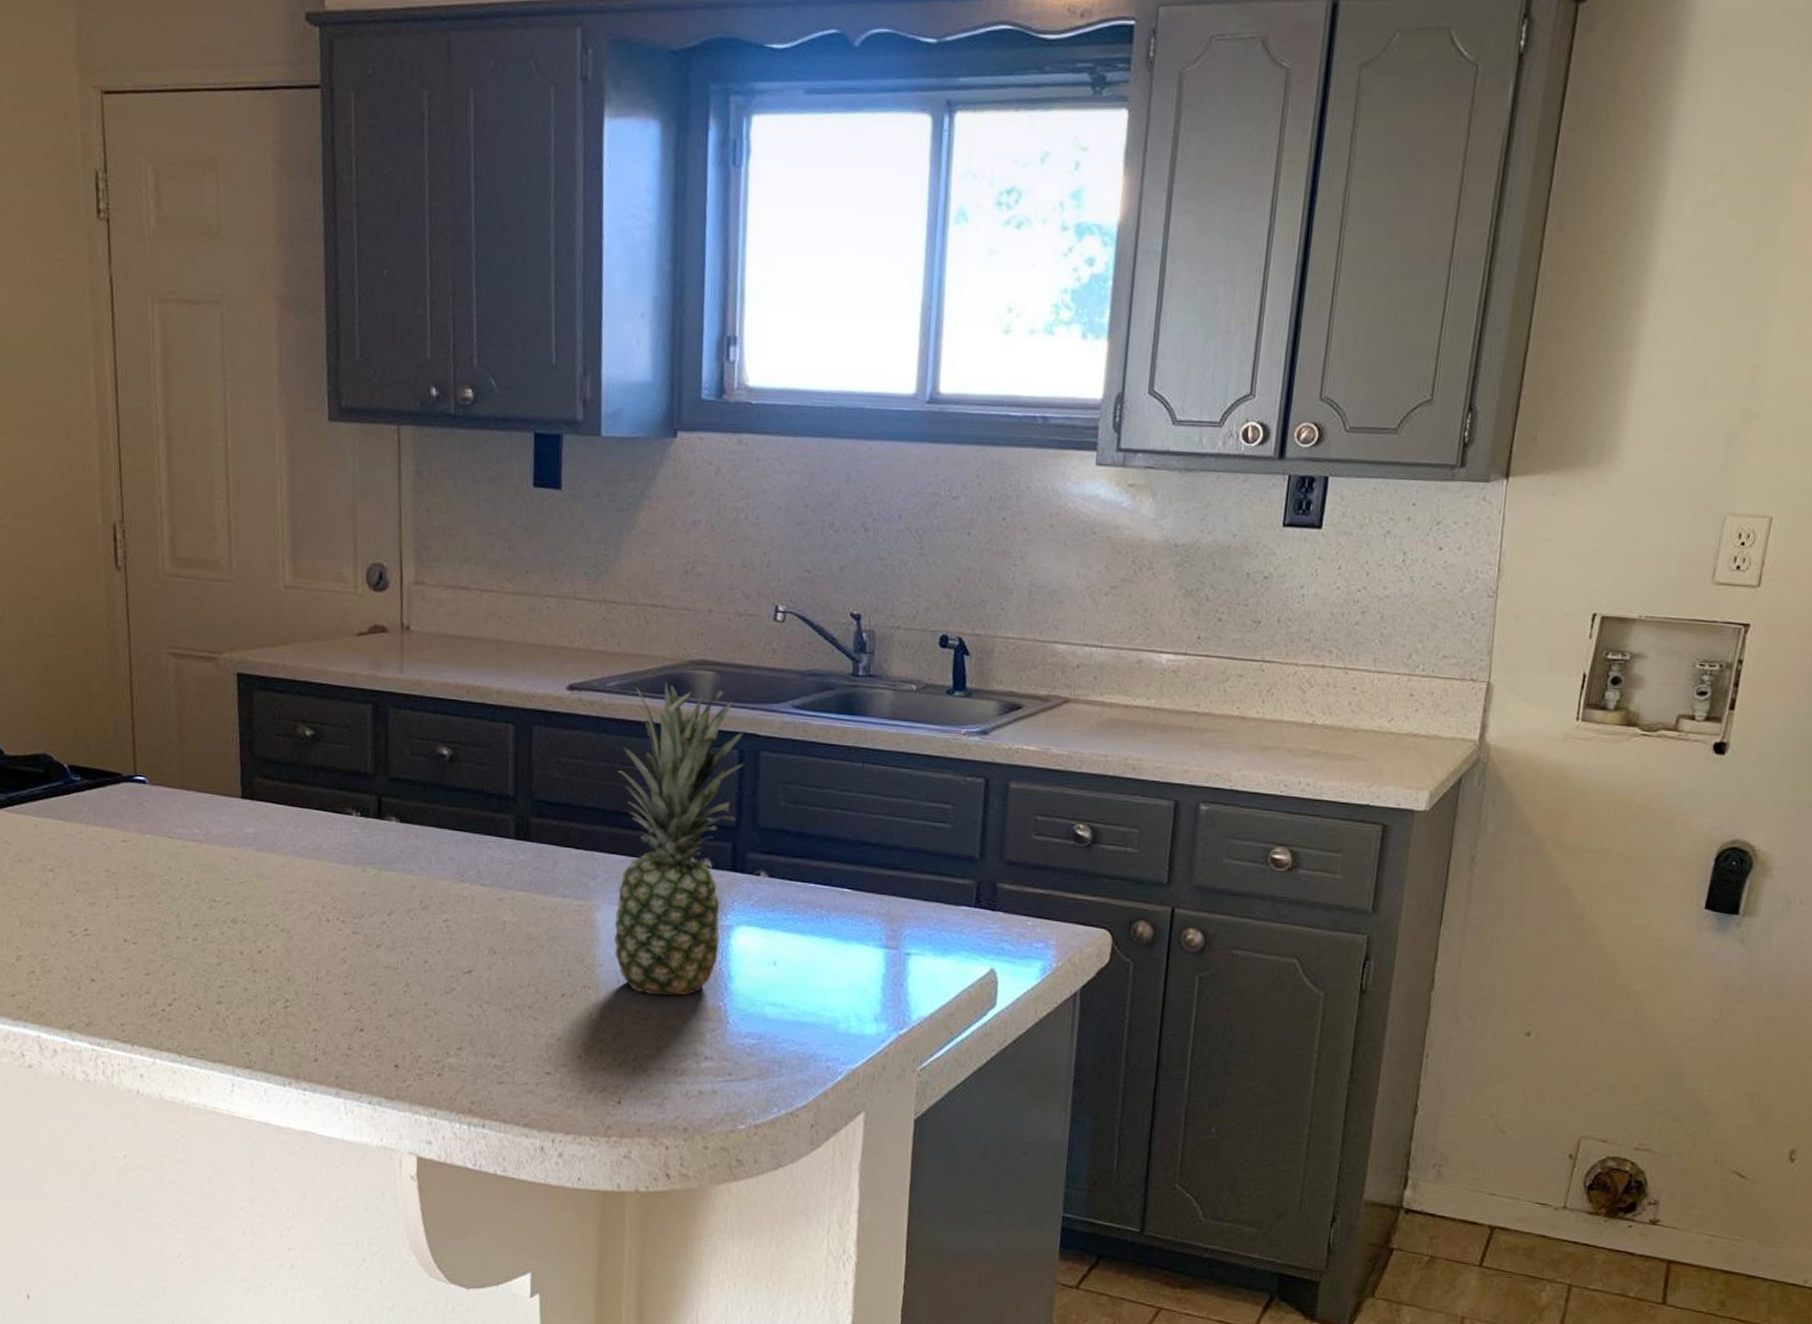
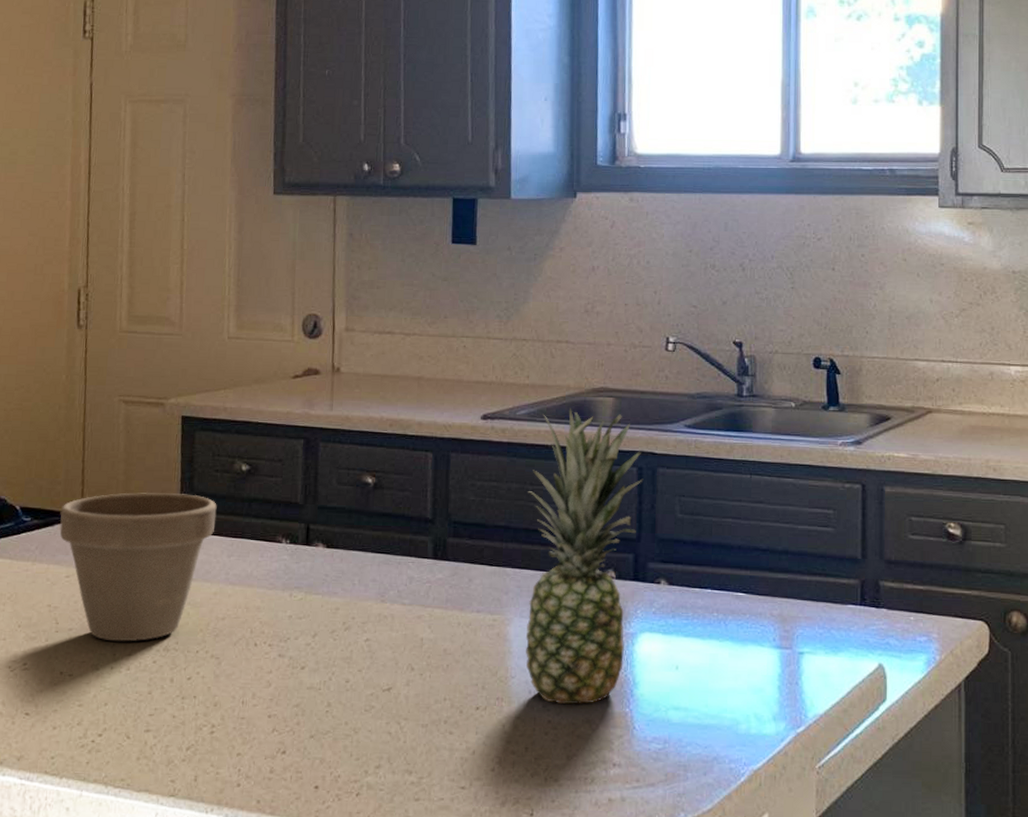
flower pot: none [111,755,280,912] -> present [59,492,217,642]

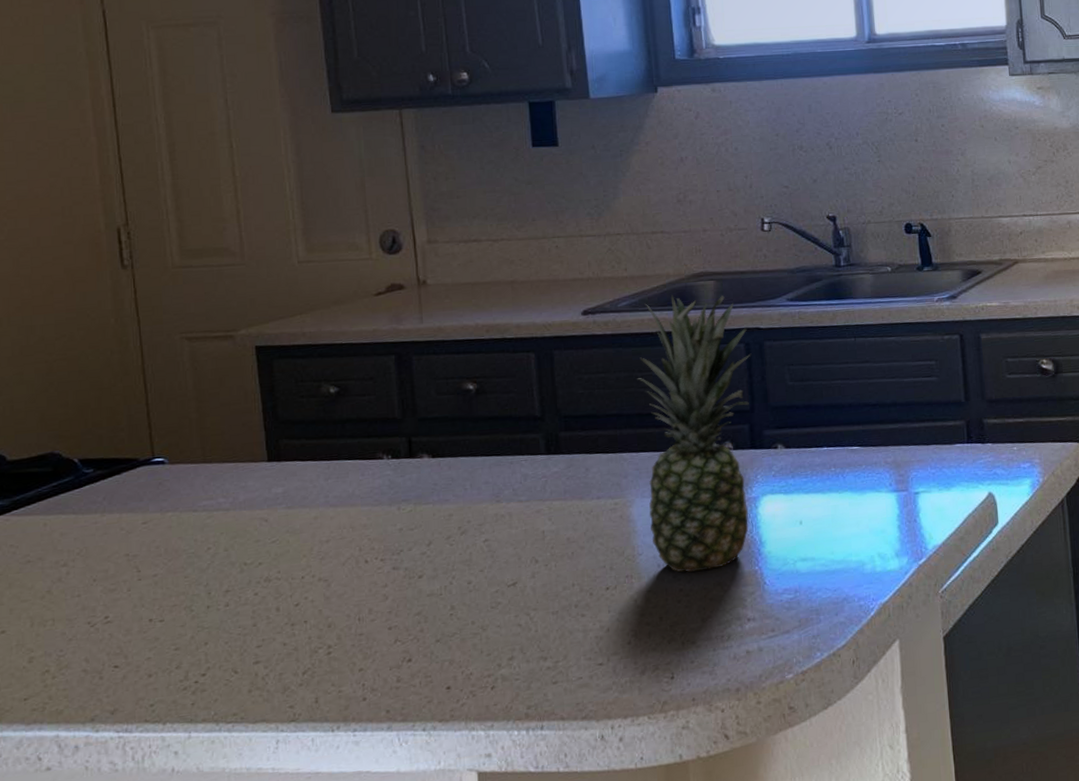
flower pot: present [59,492,217,642] -> none [127,423,307,581]

